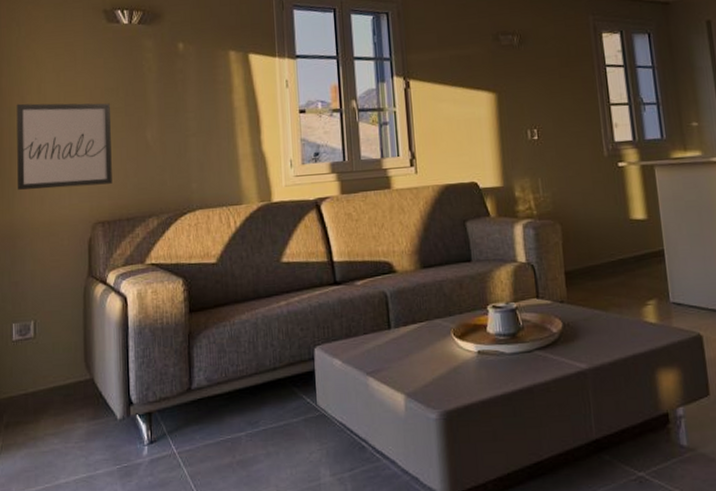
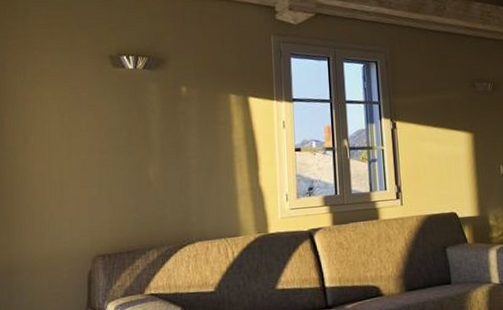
wall art: present [16,103,112,190] -> none [18,142,114,226]

